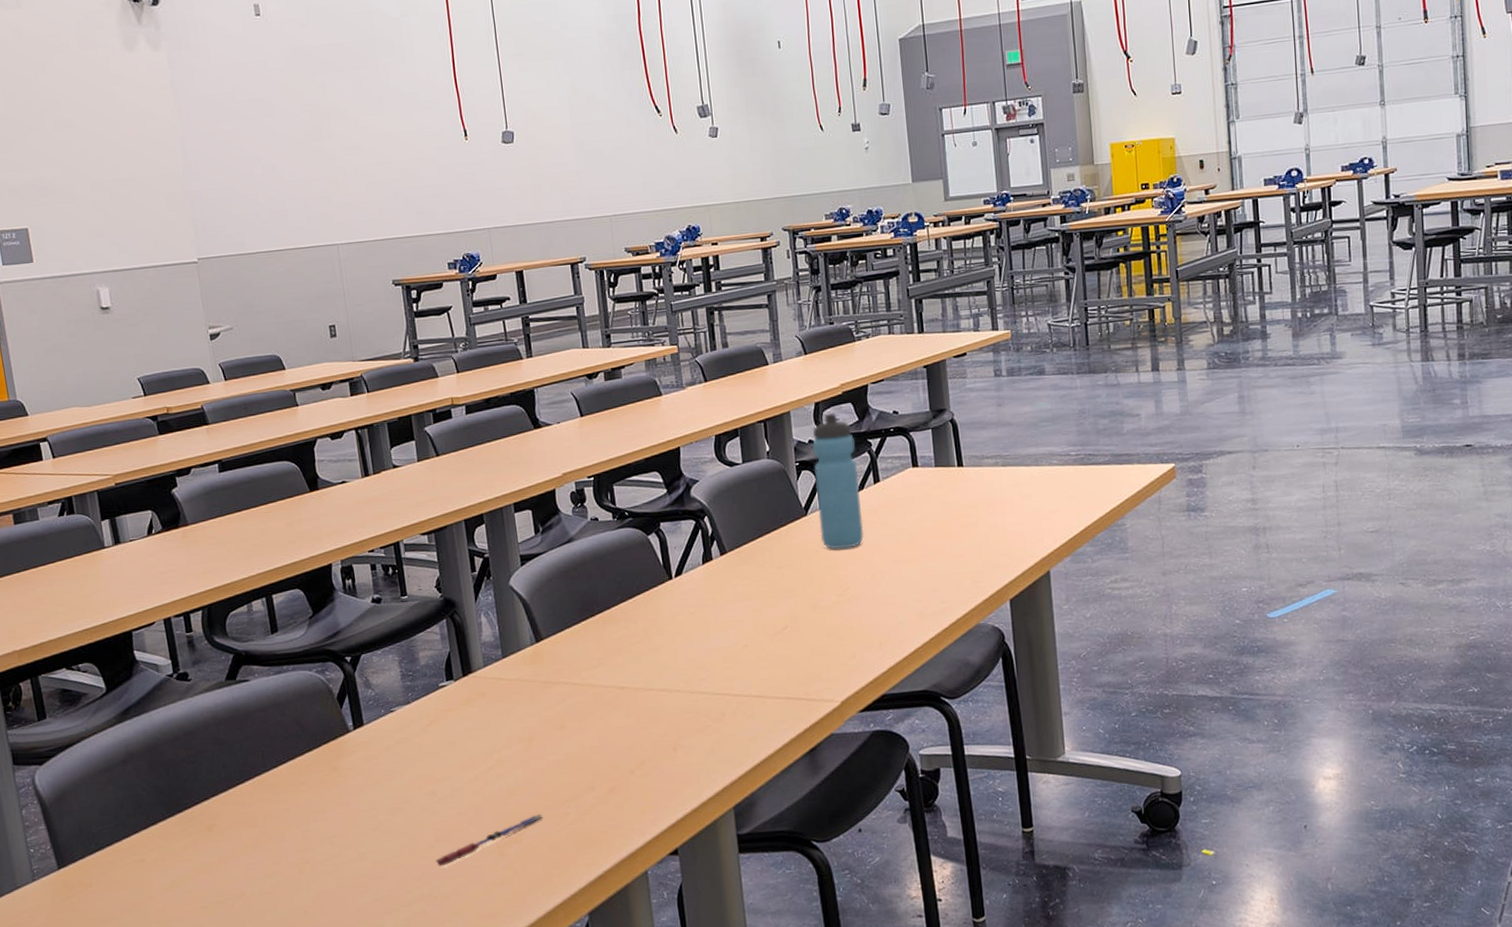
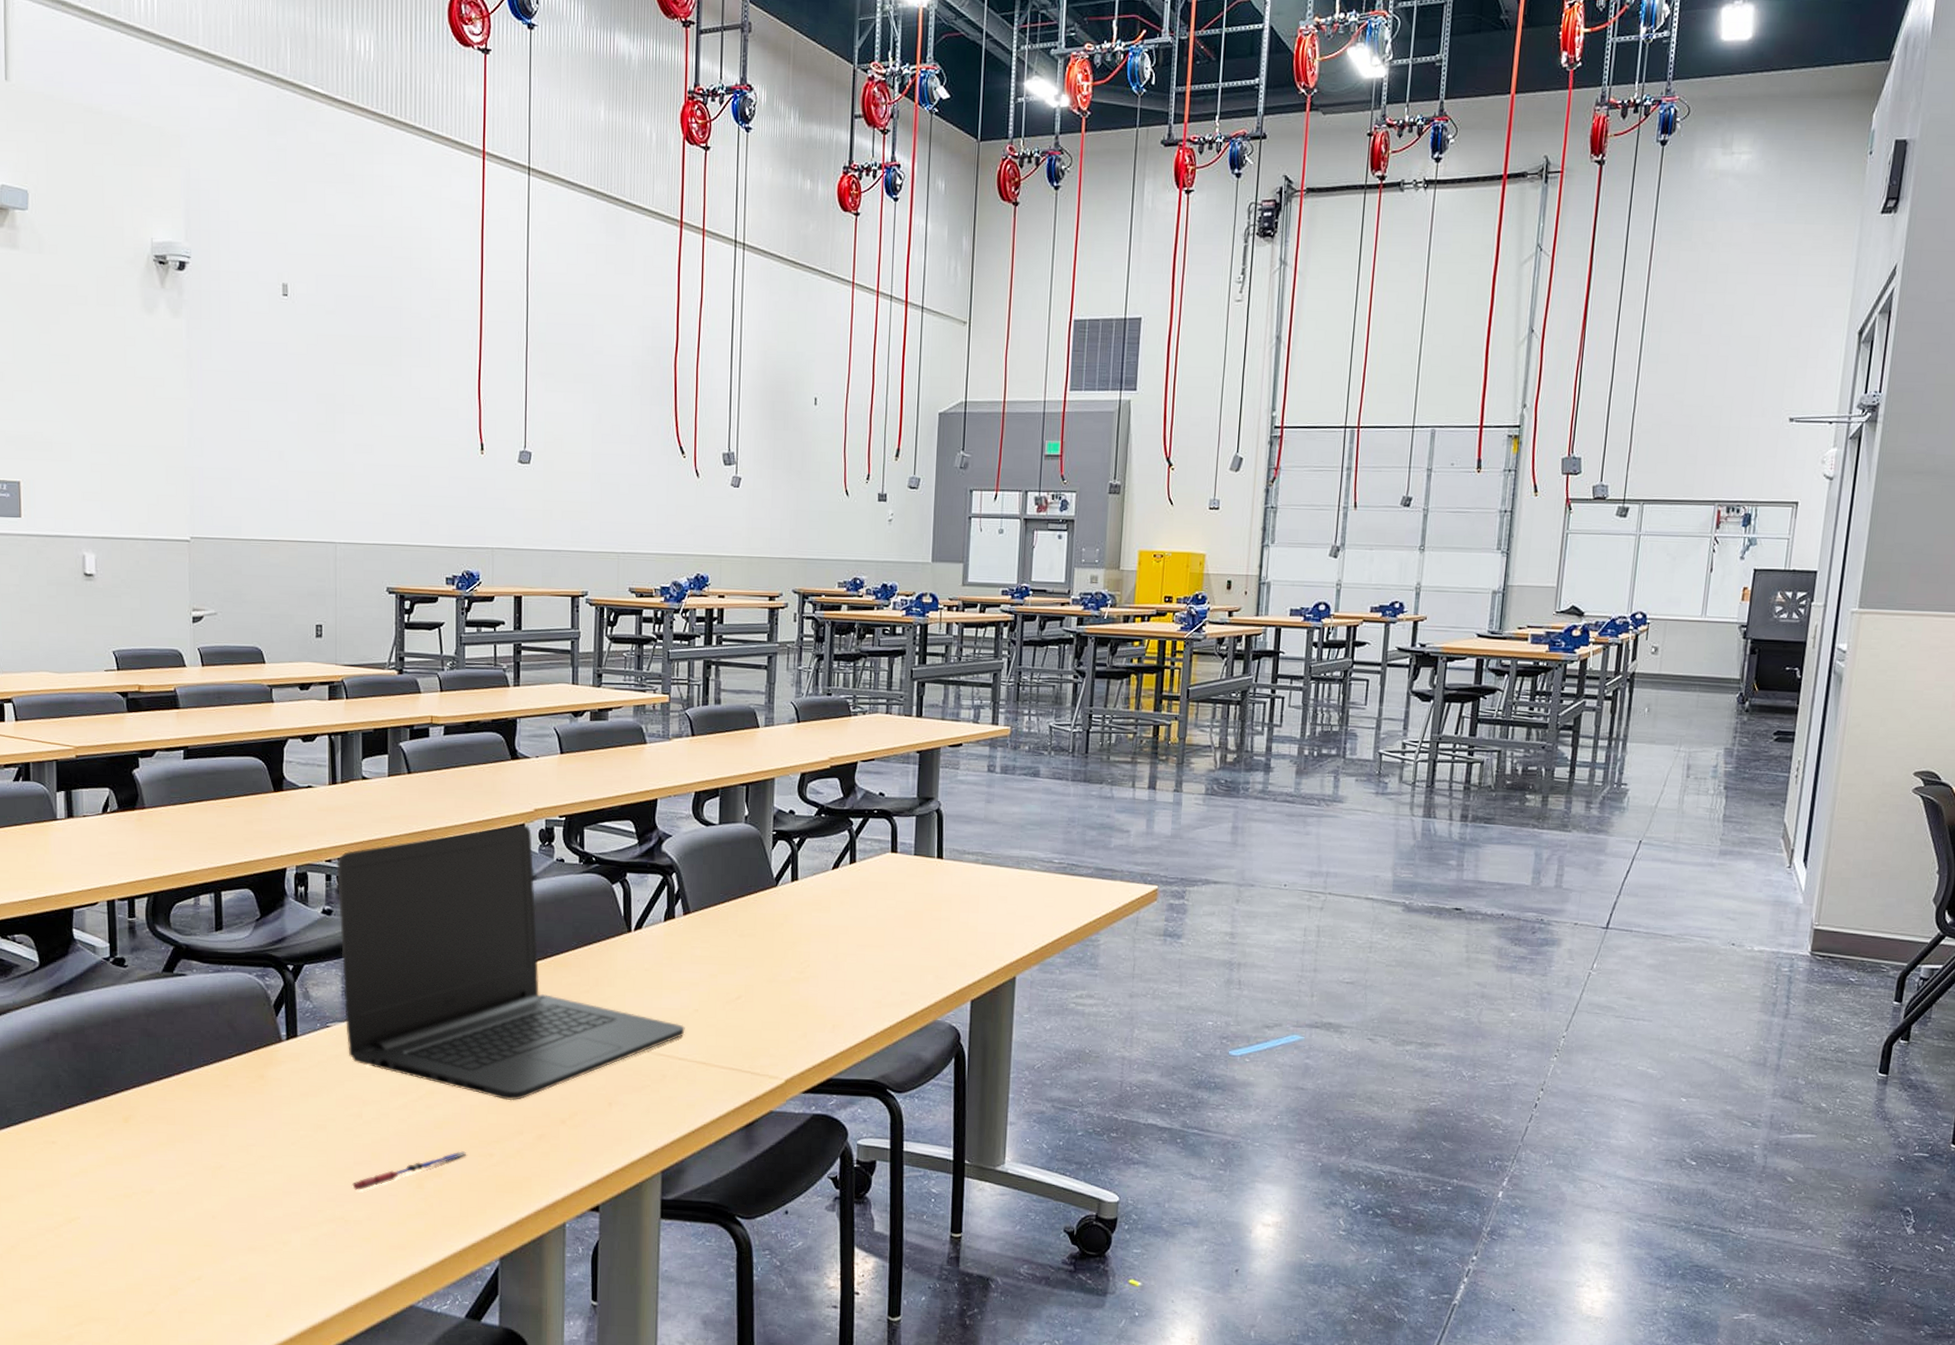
laptop: none [379,490,738,759] -> present [337,825,685,1101]
water bottle: present [812,413,864,549] -> none [788,786,836,926]

